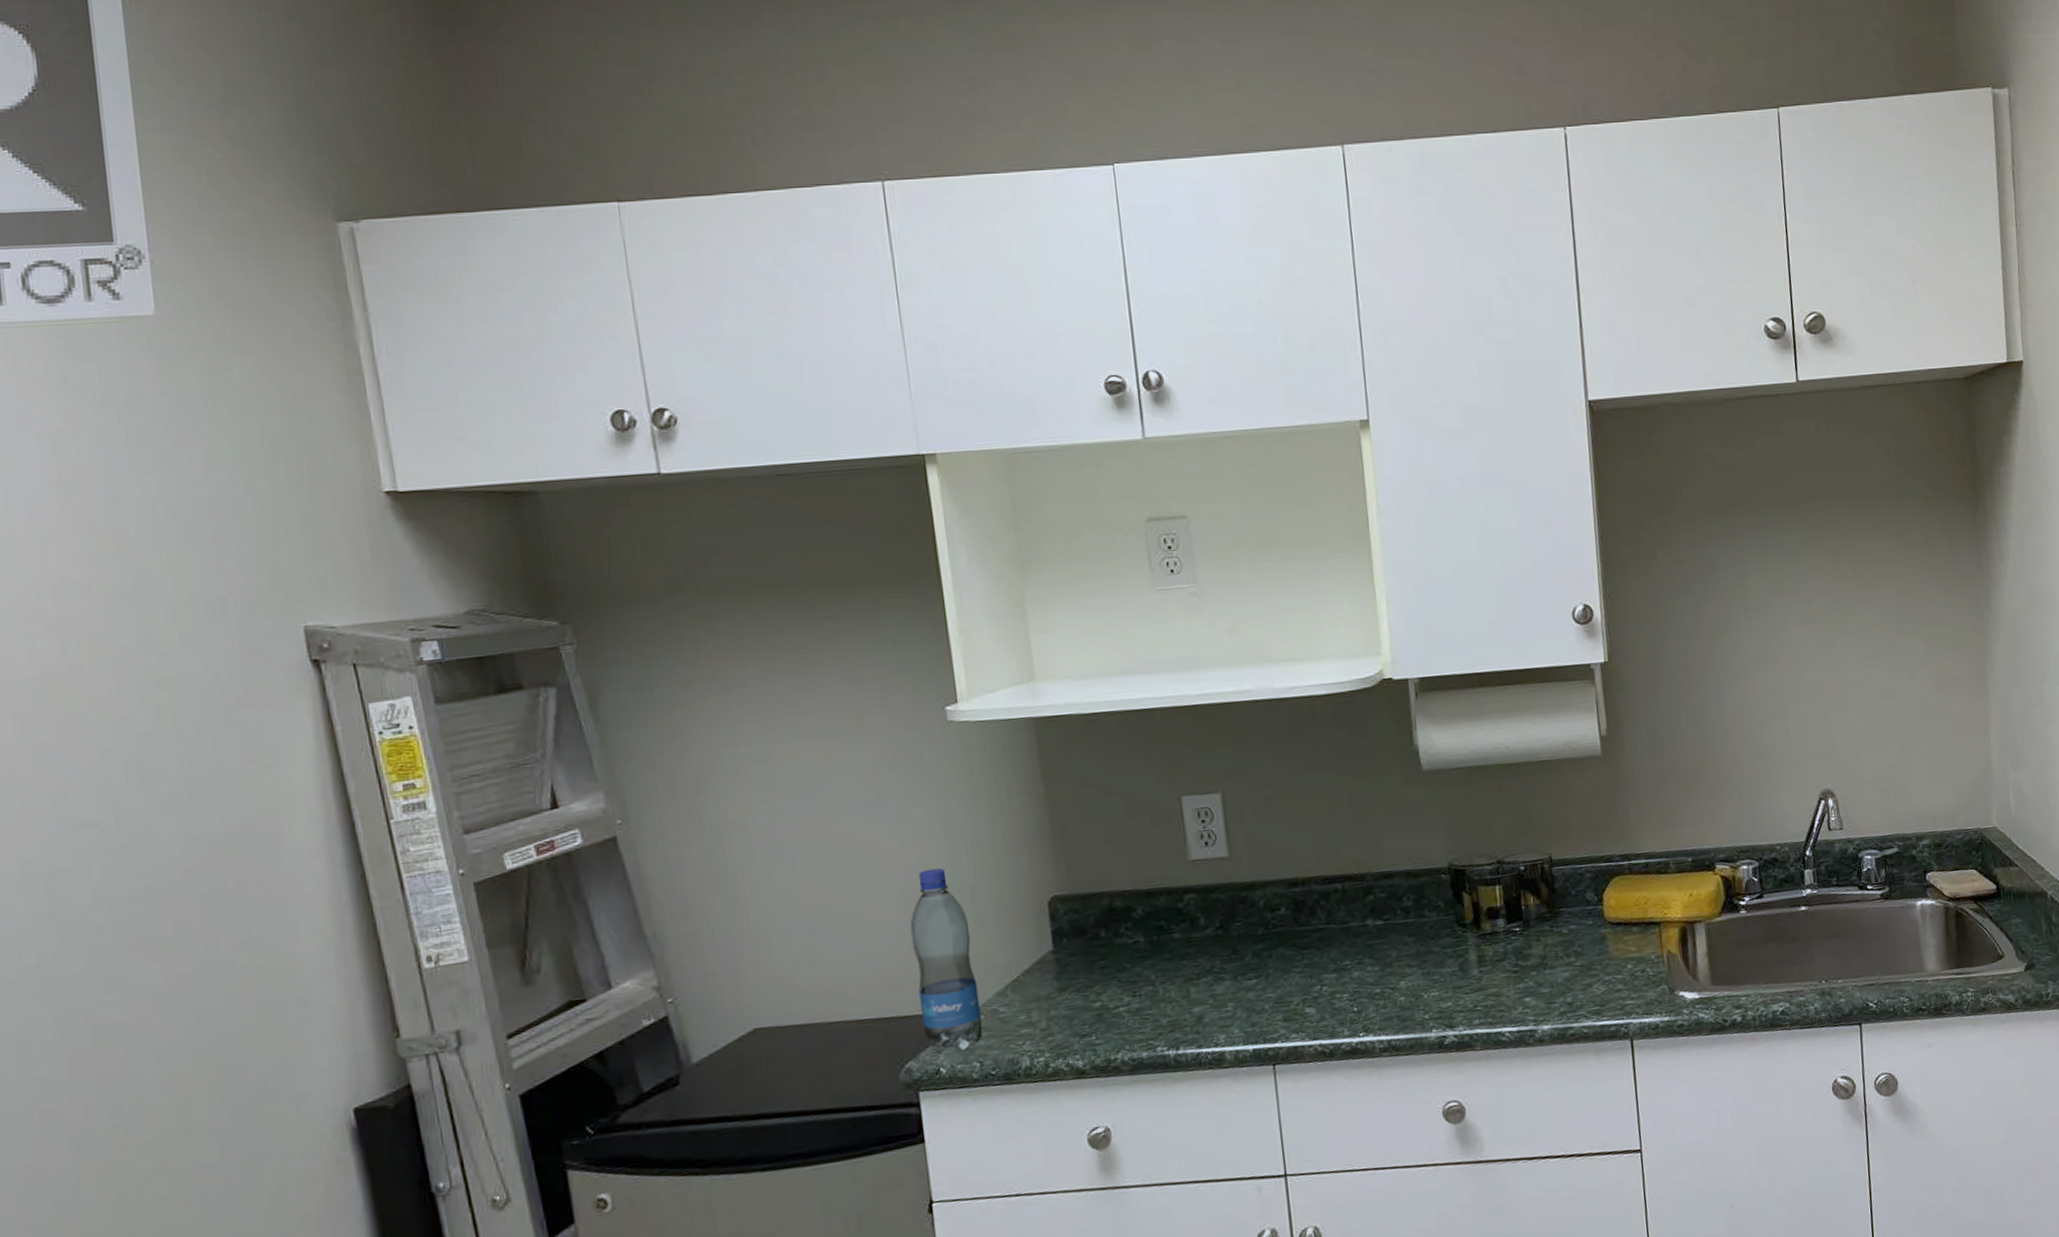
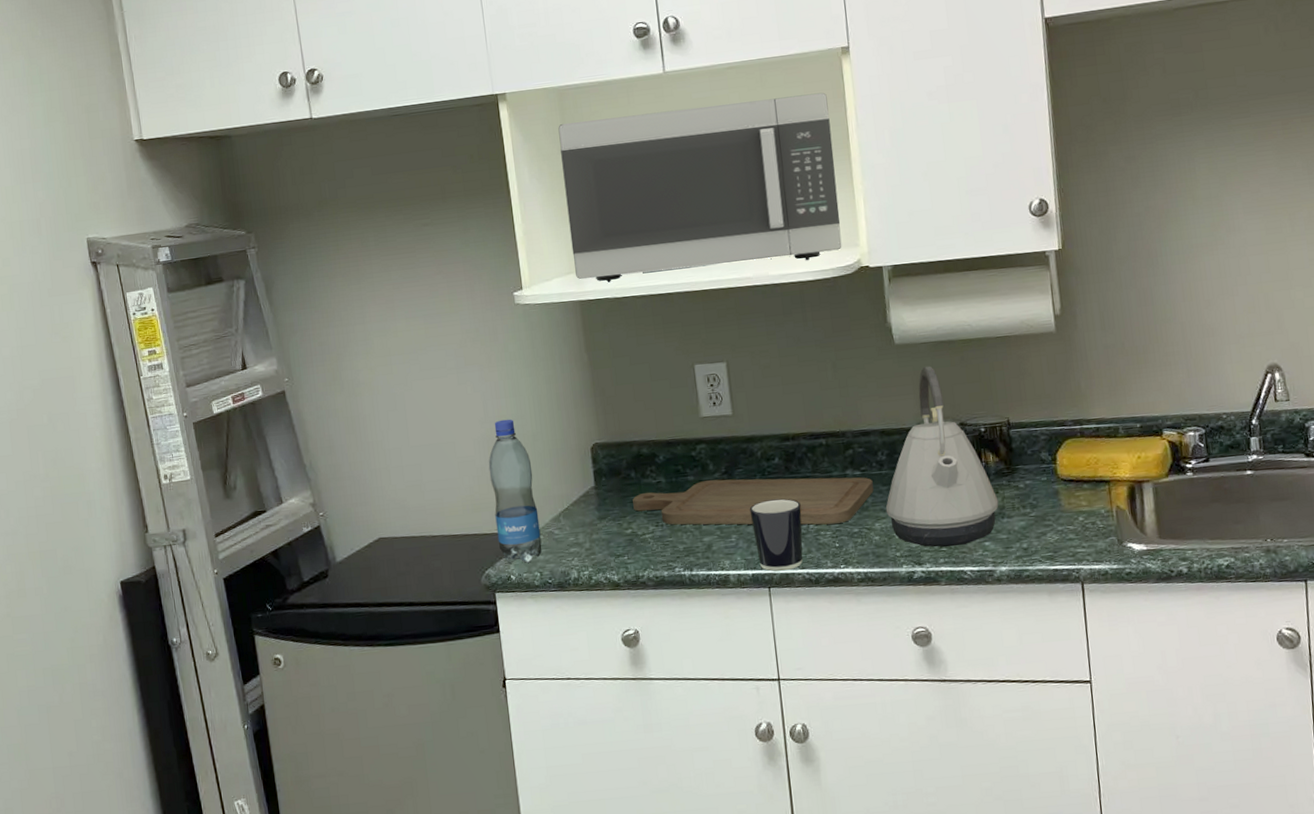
microwave oven: none [1006,472,1361,695] -> present [558,92,842,283]
chopping board: none [1102,927,1398,994] -> present [632,477,874,525]
mug: none [1249,956,1315,1045] -> present [749,498,803,572]
kettle: none [1412,795,1541,1007] -> present [885,365,999,548]

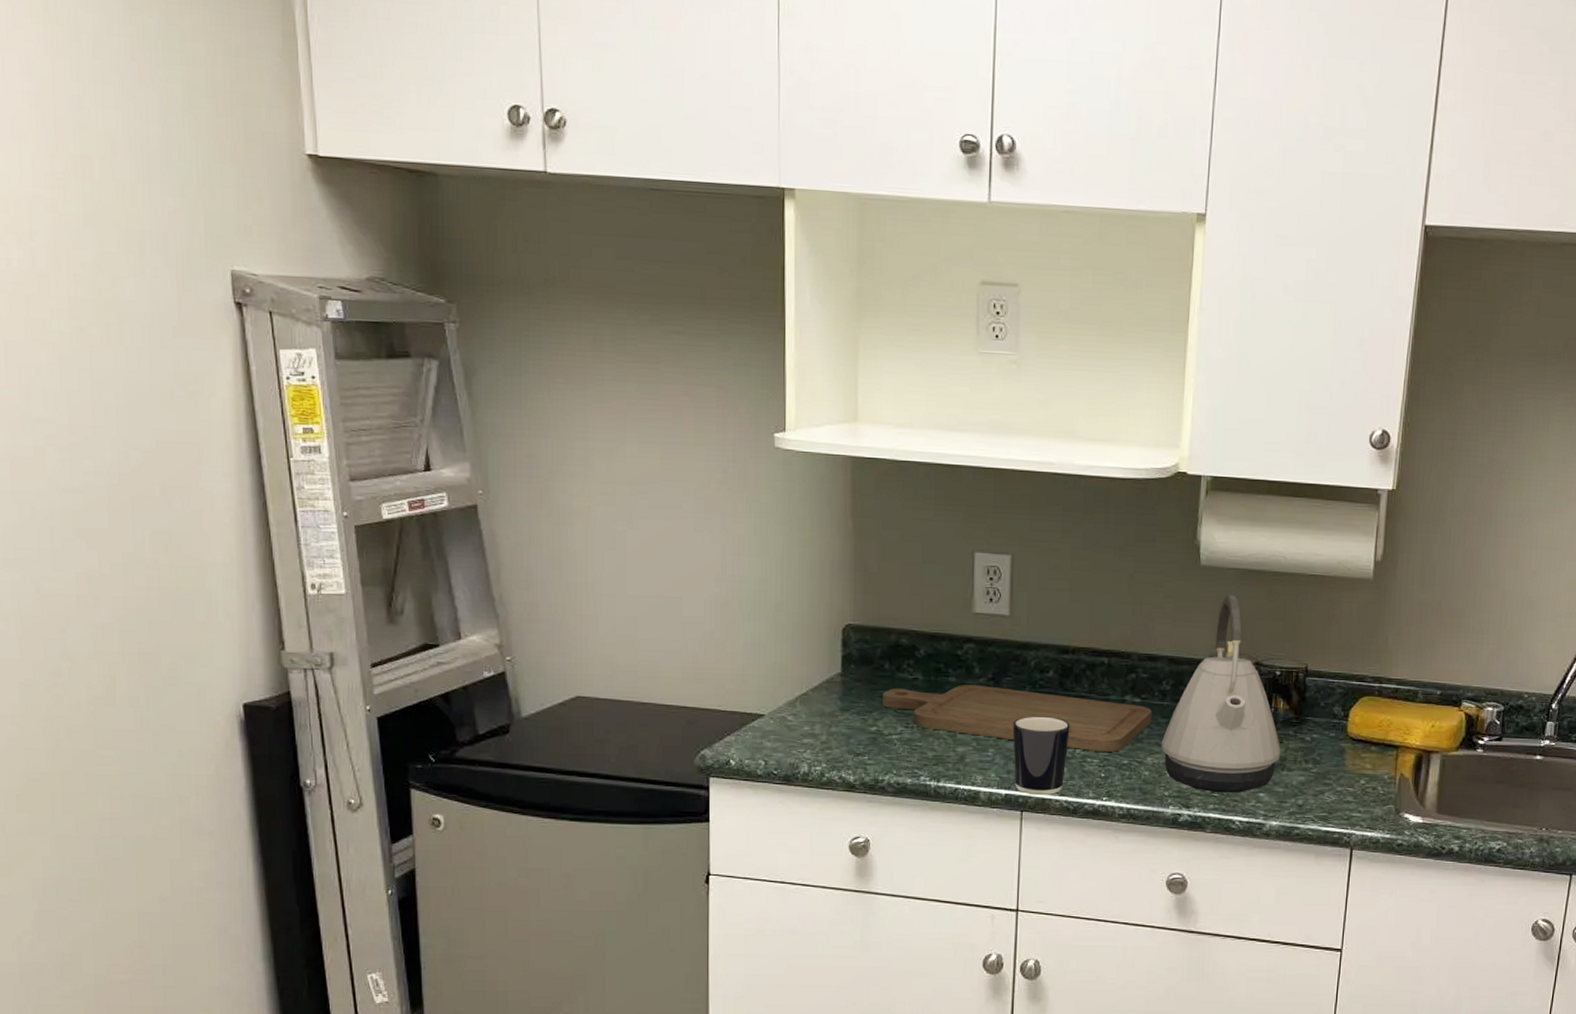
bottle: present [488,419,542,564] -> none [719,580,771,748]
microwave oven: present [558,92,842,283] -> none [851,240,1172,455]

